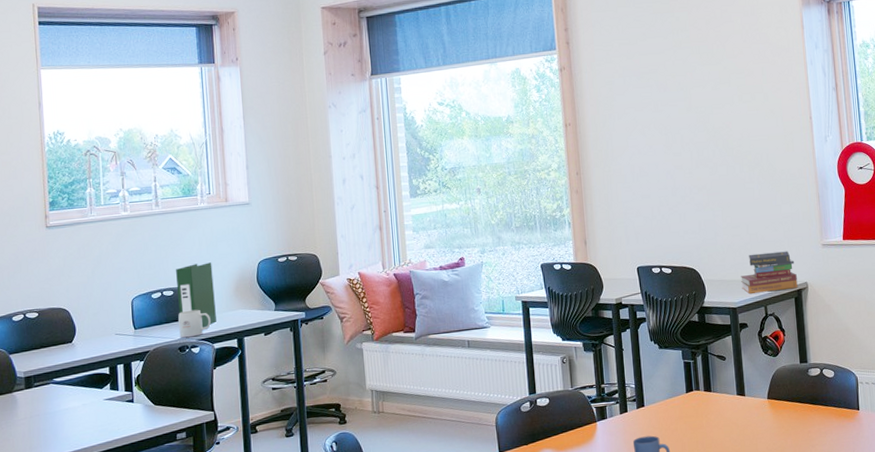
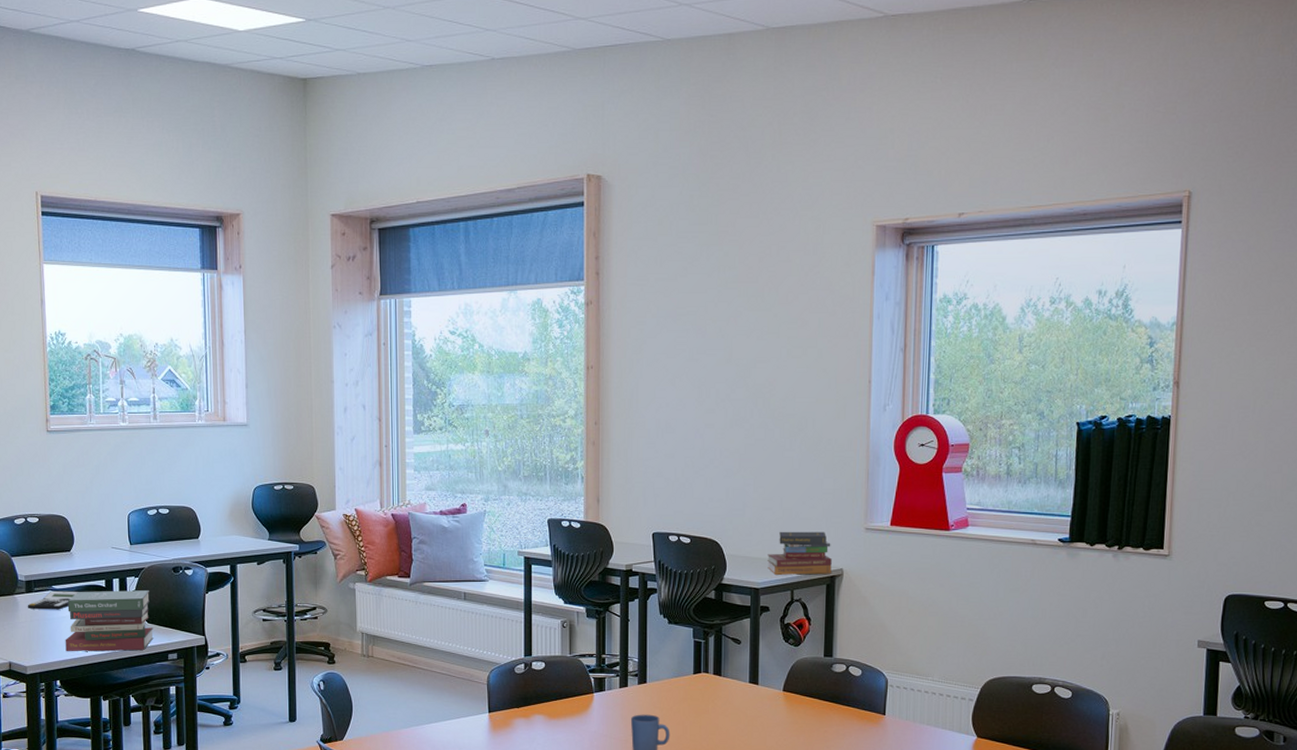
calculator: none [26,381,81,406] -> present [27,590,78,610]
books: none [67,373,161,445] -> present [65,590,154,652]
binder: present [176,262,216,328] -> none [172,483,210,550]
mug: present [177,309,211,338] -> none [172,530,205,559]

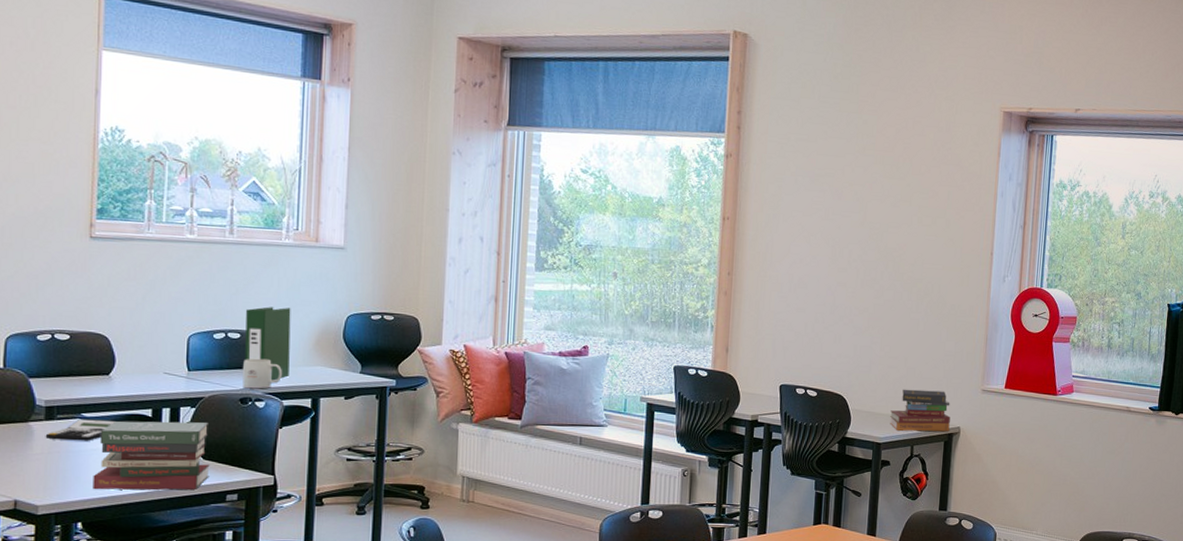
binder: none [172,483,210,550] -> present [245,307,291,381]
mug: none [172,530,205,559] -> present [241,358,282,389]

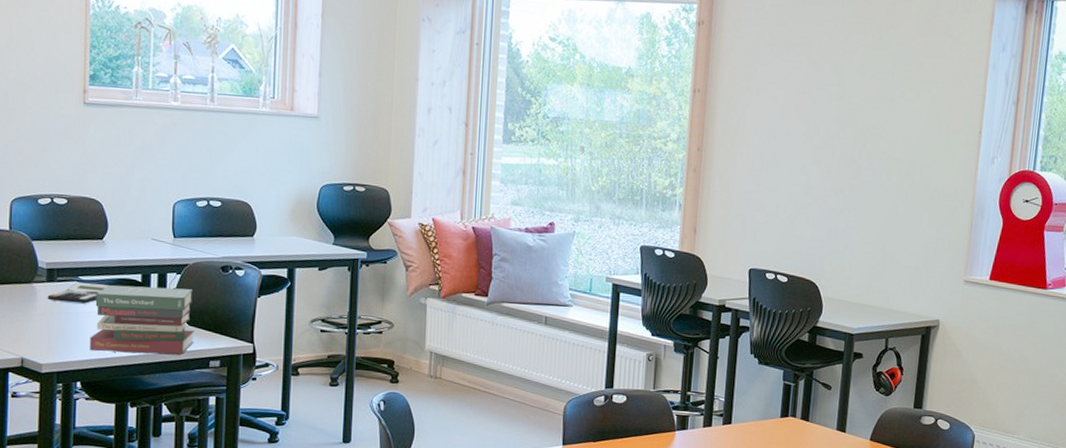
mug: present [241,358,282,389] -> none [223,226,260,258]
binder: present [245,307,291,381] -> none [226,175,268,250]
books: present [890,389,950,432] -> none [864,277,930,325]

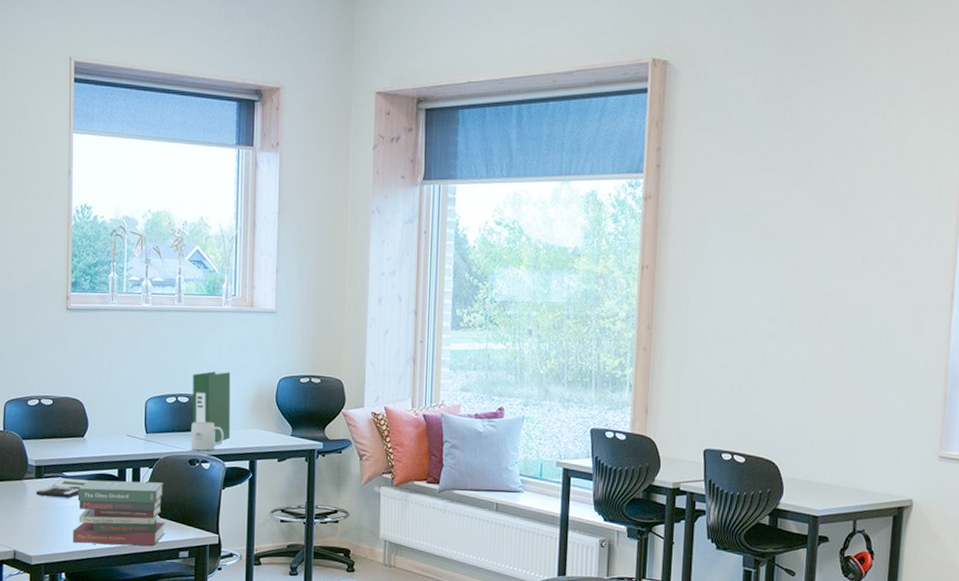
mug: none [223,226,260,258] -> present [190,421,224,451]
binder: none [226,175,268,250] -> present [192,371,231,443]

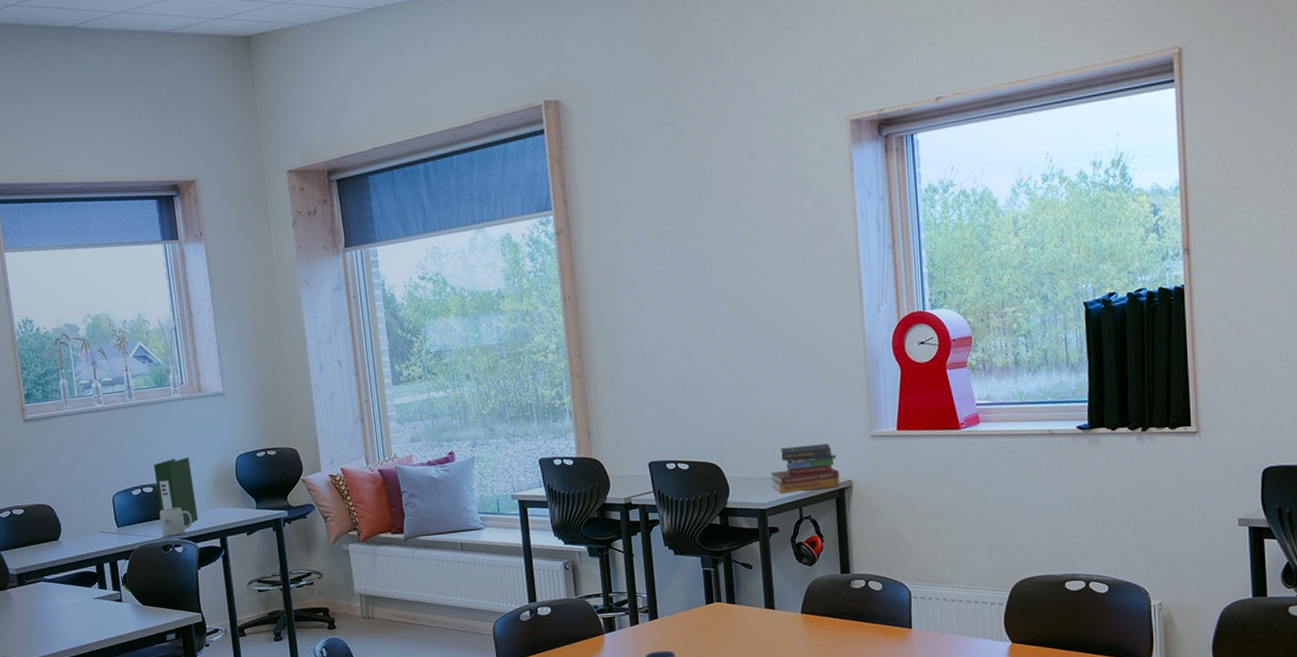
calculator: present [36,477,89,498] -> none [20,579,70,603]
books: present [73,480,165,546] -> none [60,572,150,642]
books: none [828,455,901,505] -> present [771,443,840,493]

